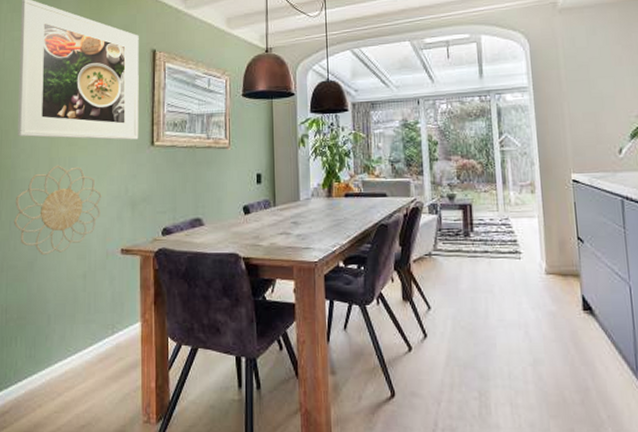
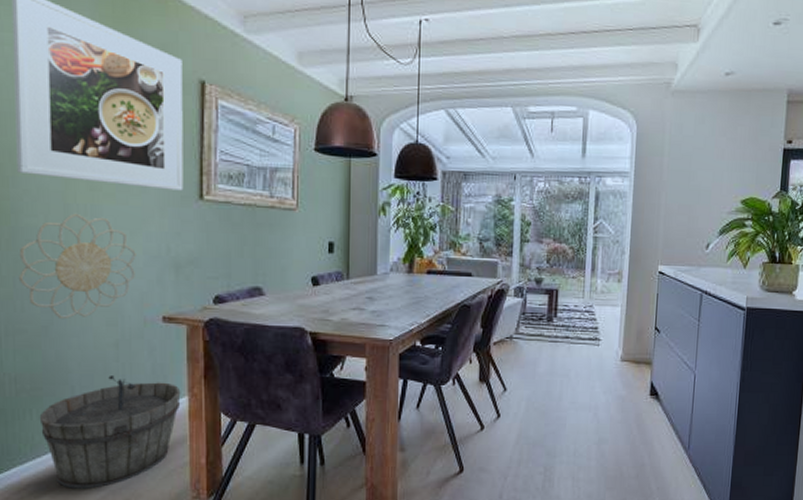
wooden bucket: none [22,304,135,412] -> present [39,376,181,489]

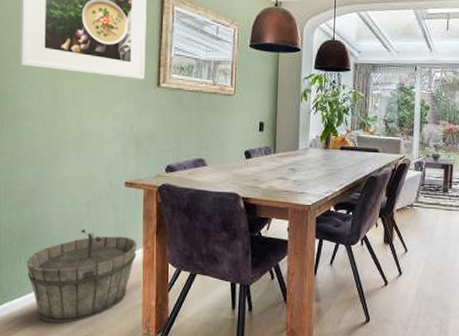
decorative wall piece: present [18,213,136,318] -> none [15,97,106,182]

